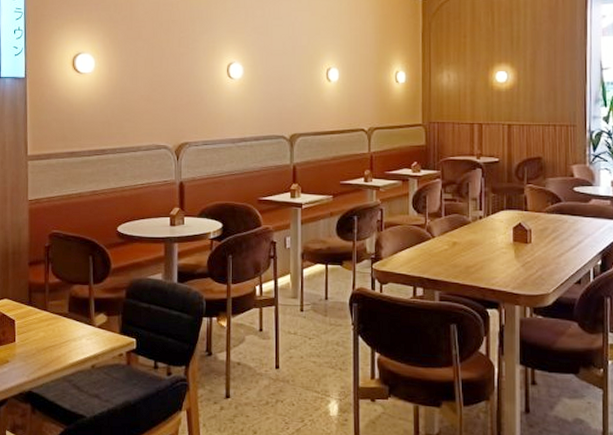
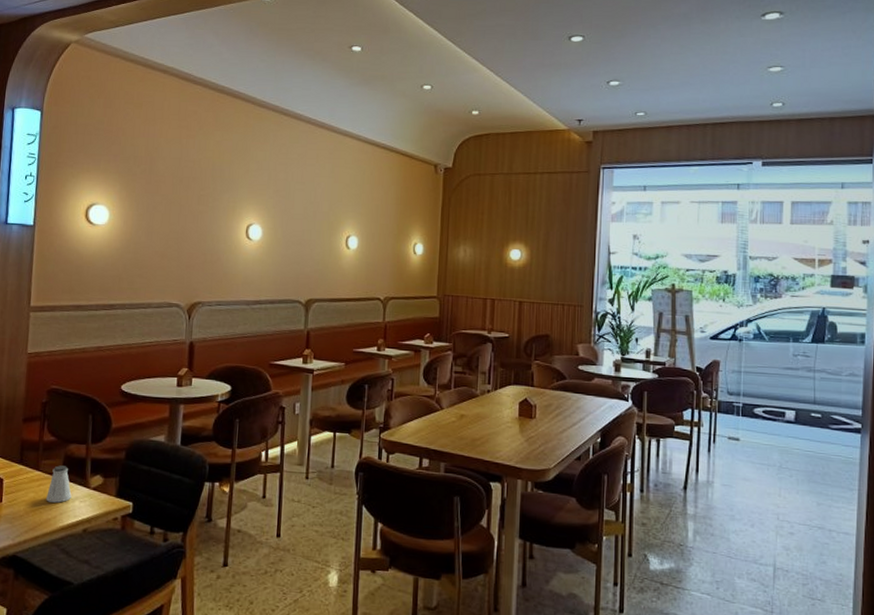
saltshaker: none [55,305,79,341] -> present [46,465,72,503]

